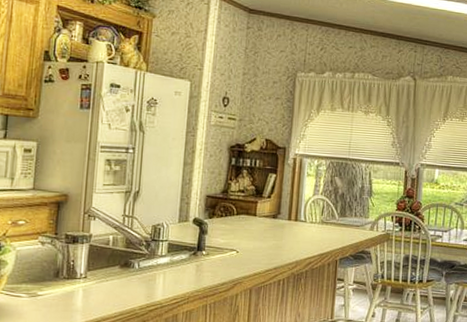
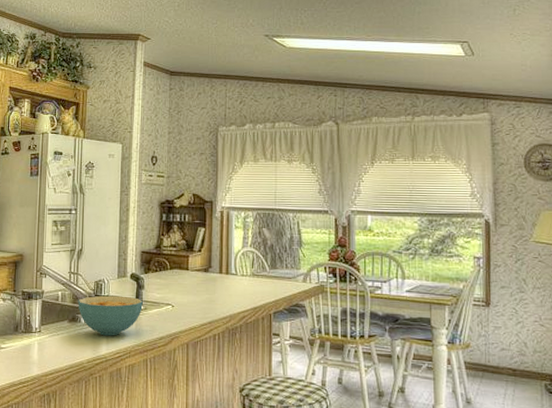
cereal bowl: none [131,240,205,282] -> present [78,295,143,336]

